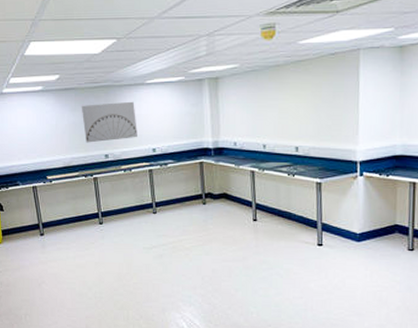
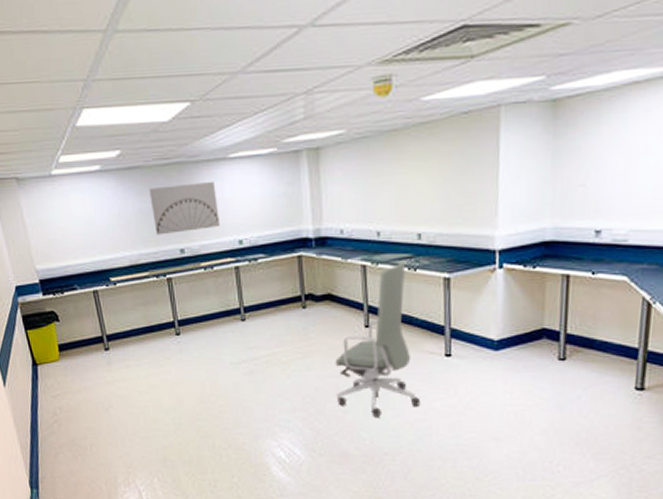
office chair: none [229,169,298,295] -> present [335,262,421,417]

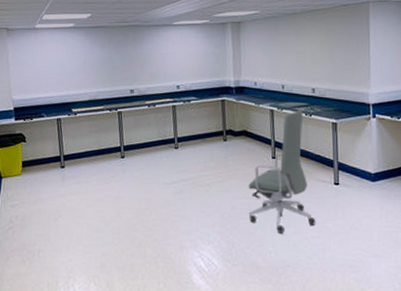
wall art: present [148,181,220,235] -> none [110,40,163,78]

